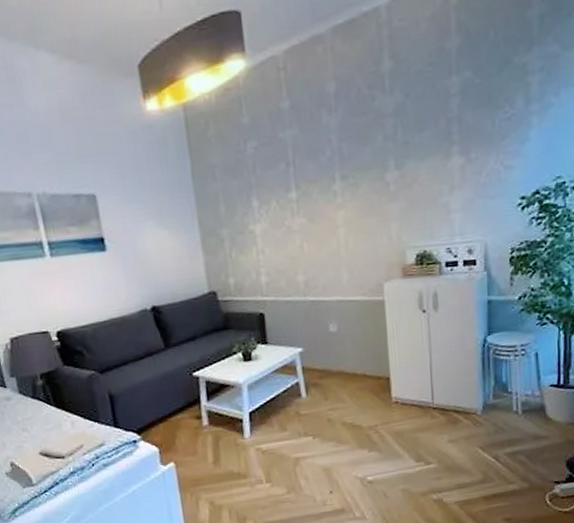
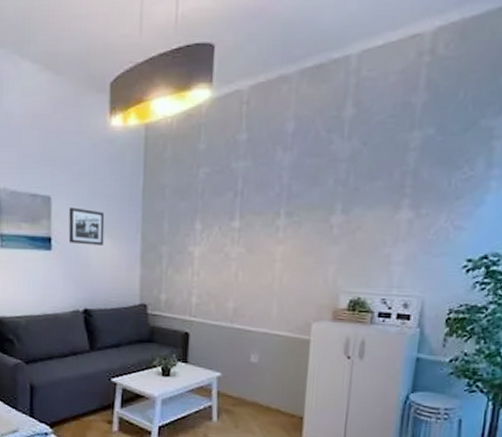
picture frame: none [117,202,161,240] -> present [68,207,105,245]

